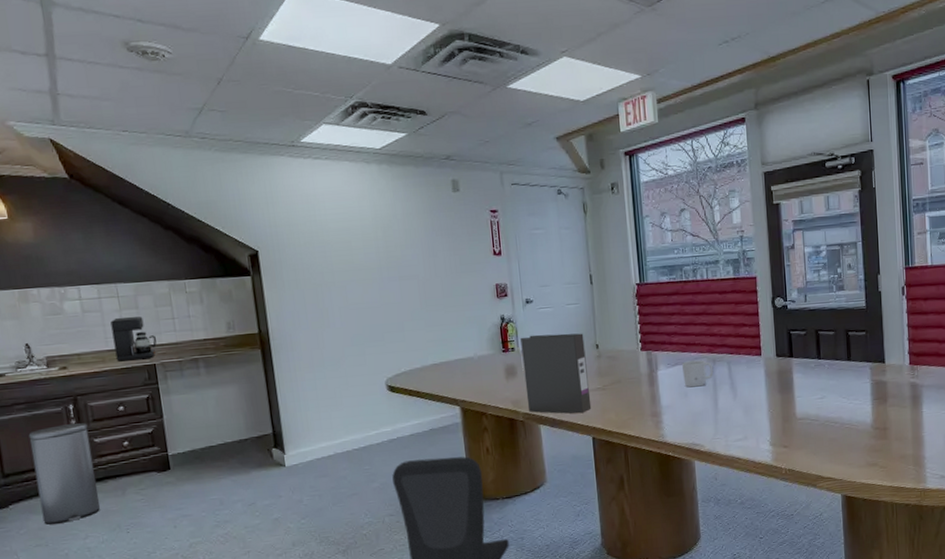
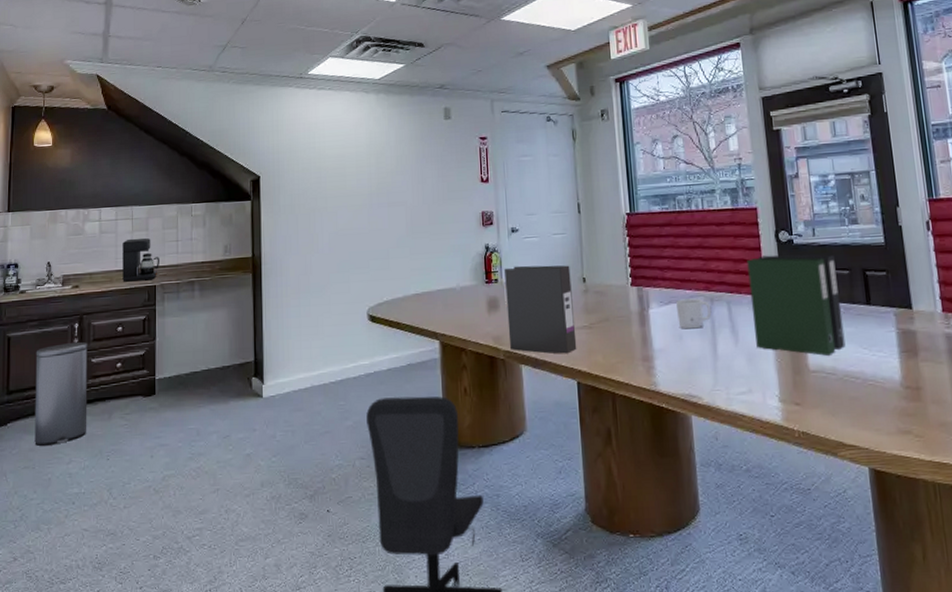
binder: none [746,318,828,406] -> present [747,255,846,357]

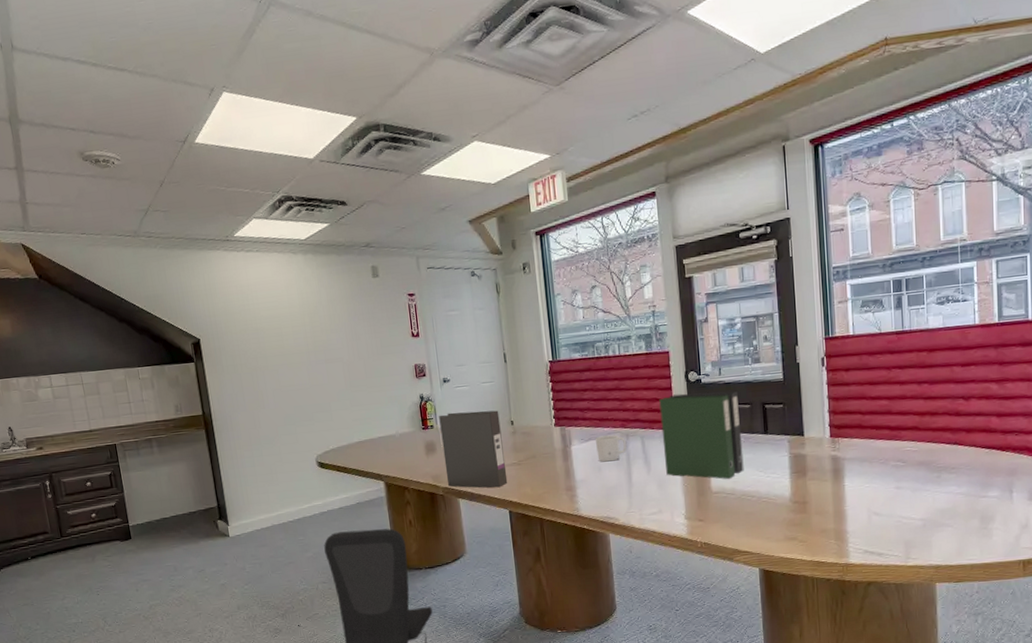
pedal bin: present [34,342,88,446] -> none [14,497,75,587]
coffee maker: present [122,237,159,282] -> none [77,401,116,442]

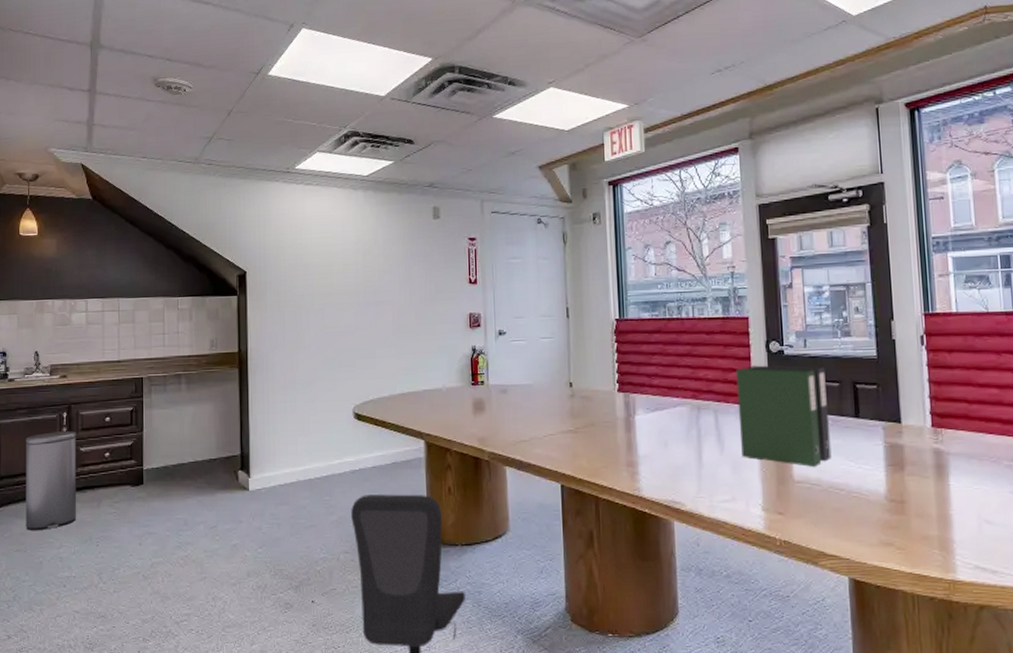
pedal bin: none [14,497,75,587] -> present [25,431,77,530]
binder: present [439,410,508,488] -> none [491,368,562,457]
mug: present [596,434,627,462] -> none [663,406,698,437]

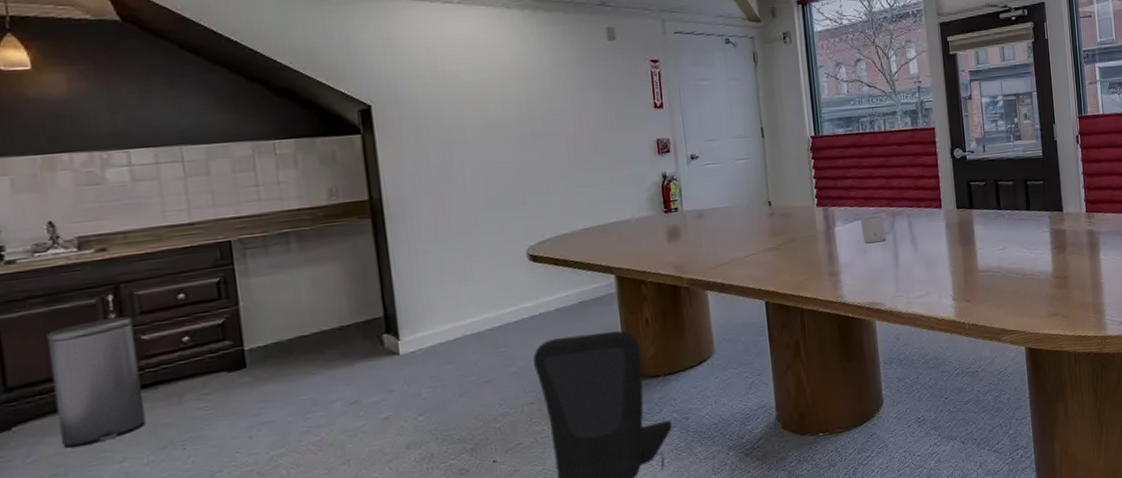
mug: none [663,406,698,437] -> present [861,214,894,244]
binder: present [736,365,832,468] -> none [925,168,1009,258]

